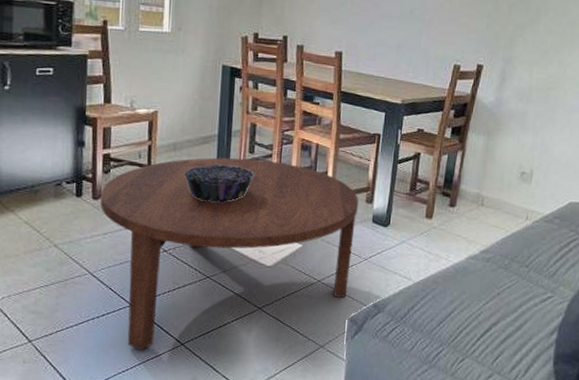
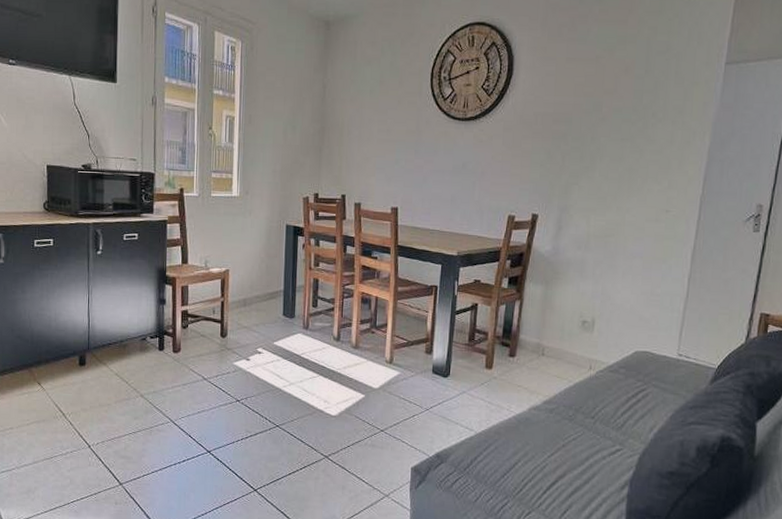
coffee table: present [100,157,359,351] -> none [179,312,418,496]
decorative bowl: present [184,164,255,203] -> none [254,318,319,355]

